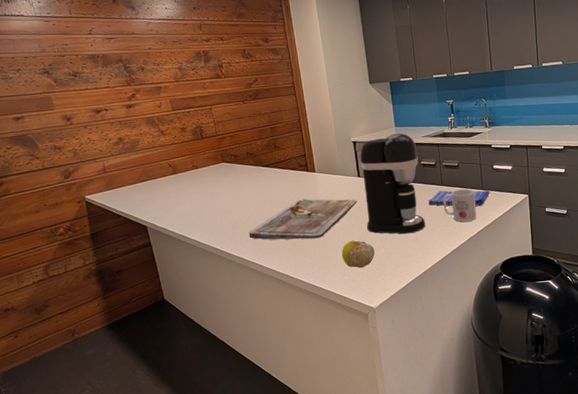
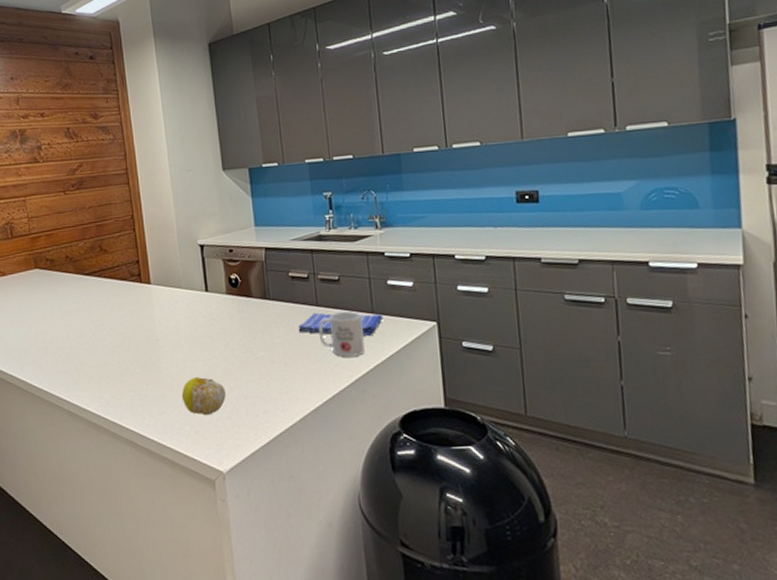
cutting board: present [248,199,358,240] -> none [63,318,204,373]
coffee maker: present [360,133,426,234] -> none [208,234,295,371]

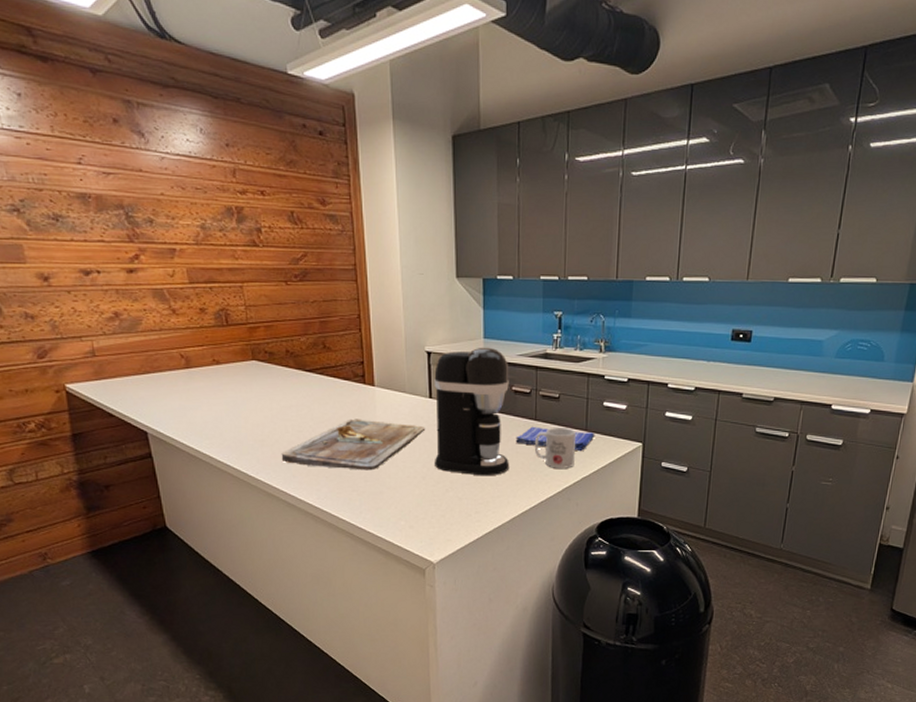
cutting board: none [63,318,204,373] -> present [281,419,426,471]
fruit: present [181,377,226,416] -> none [399,478,441,513]
coffee maker: none [208,234,295,371] -> present [434,347,510,476]

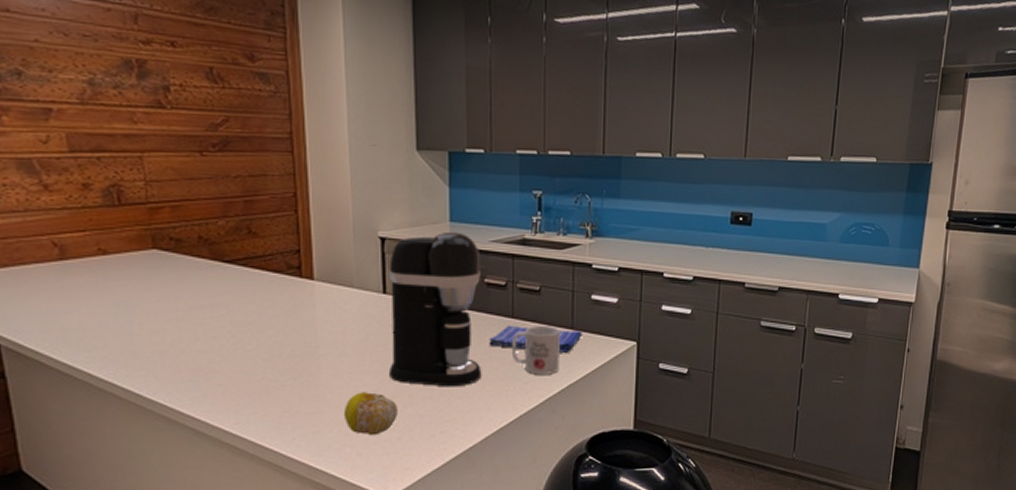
cutting board: present [281,419,426,471] -> none [188,320,378,386]
fruit: none [399,478,441,513] -> present [343,392,398,436]

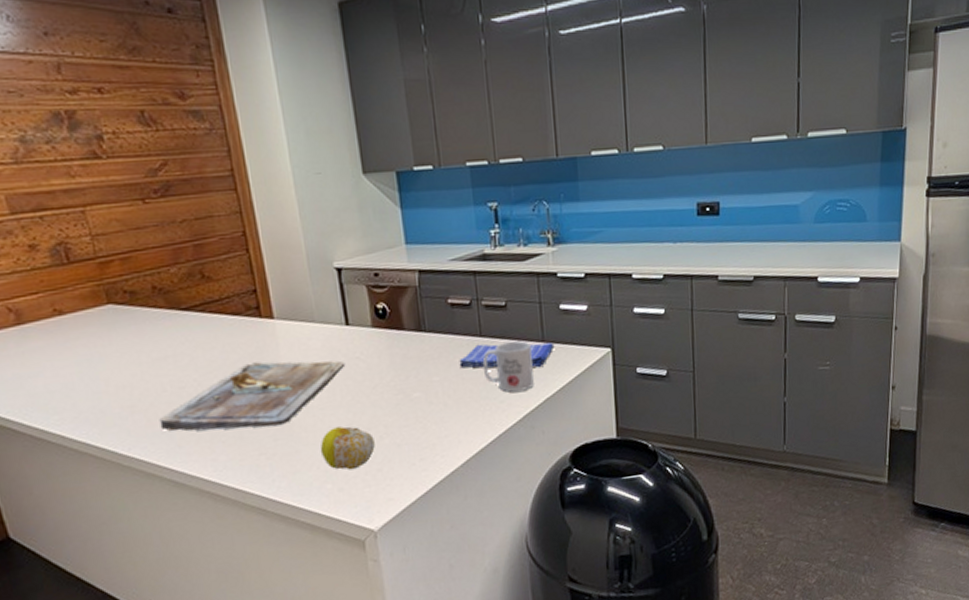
cutting board: none [188,320,378,386] -> present [159,360,346,431]
coffee maker: present [389,231,482,387] -> none [348,254,456,414]

